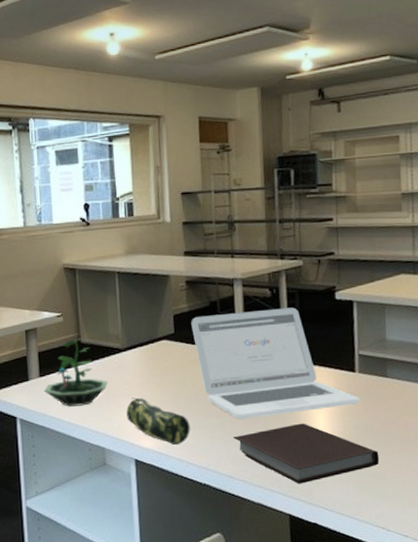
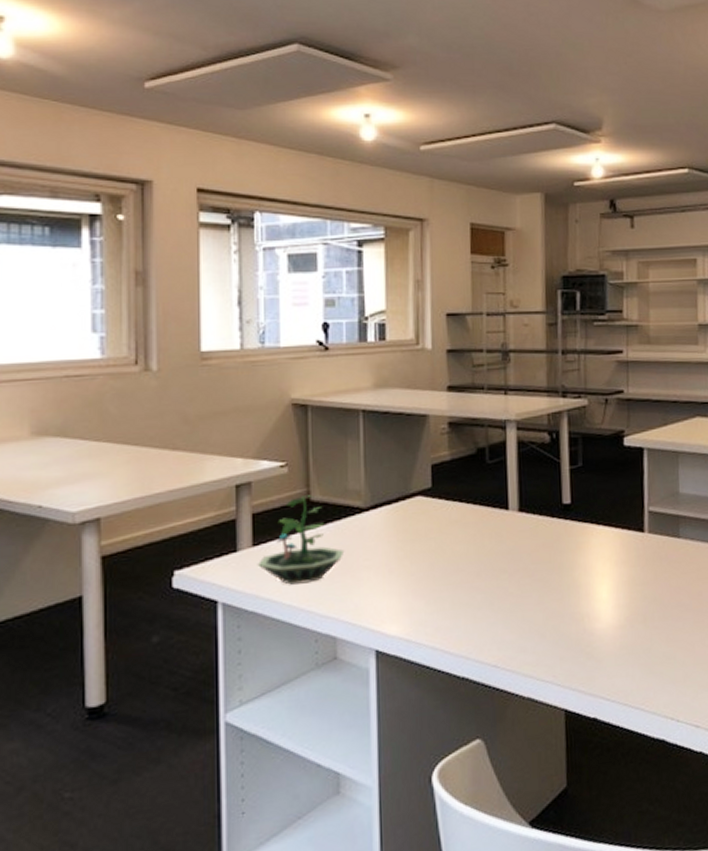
pencil case: present [126,397,190,446] -> none [367,570,447,630]
laptop: present [191,307,360,419] -> none [453,455,649,594]
notebook: present [233,423,380,484] -> none [499,595,670,671]

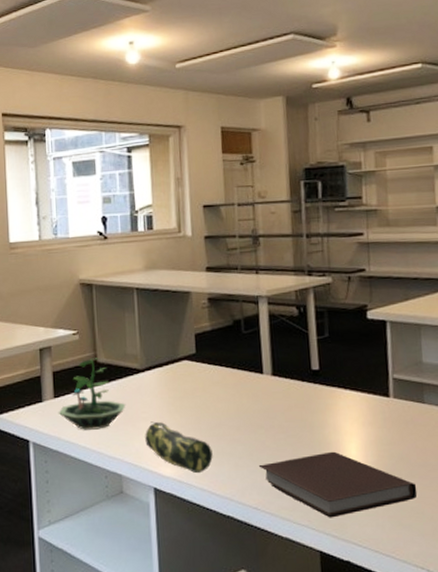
pencil case: none [367,570,447,630] -> present [145,421,213,474]
notebook: none [499,595,670,671] -> present [258,451,417,518]

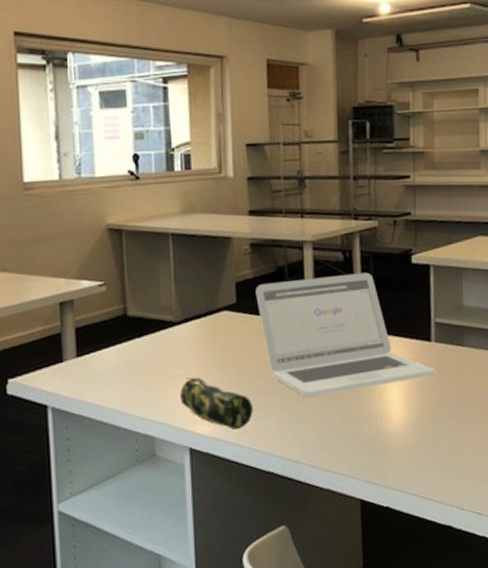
terrarium: present [58,358,126,430] -> none [81,311,160,391]
laptop: none [213,327,395,446] -> present [255,272,435,397]
notebook: present [258,451,417,518] -> none [300,398,455,466]

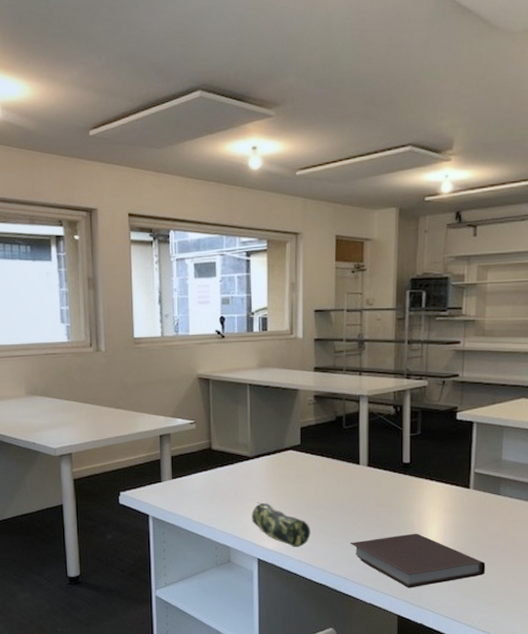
laptop: present [255,272,435,397] -> none [317,425,472,527]
notebook: none [300,398,455,466] -> present [350,533,486,588]

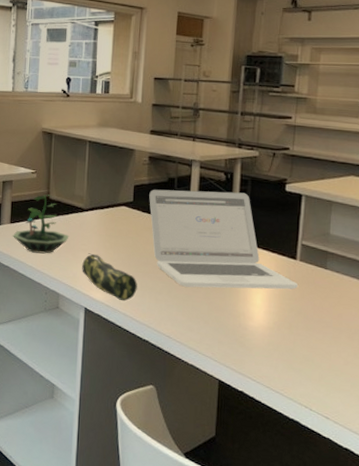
terrarium: none [175,445,236,508] -> present [12,194,69,254]
laptop: none [317,425,472,527] -> present [149,189,298,290]
notebook: present [350,533,486,588] -> none [175,298,310,354]

